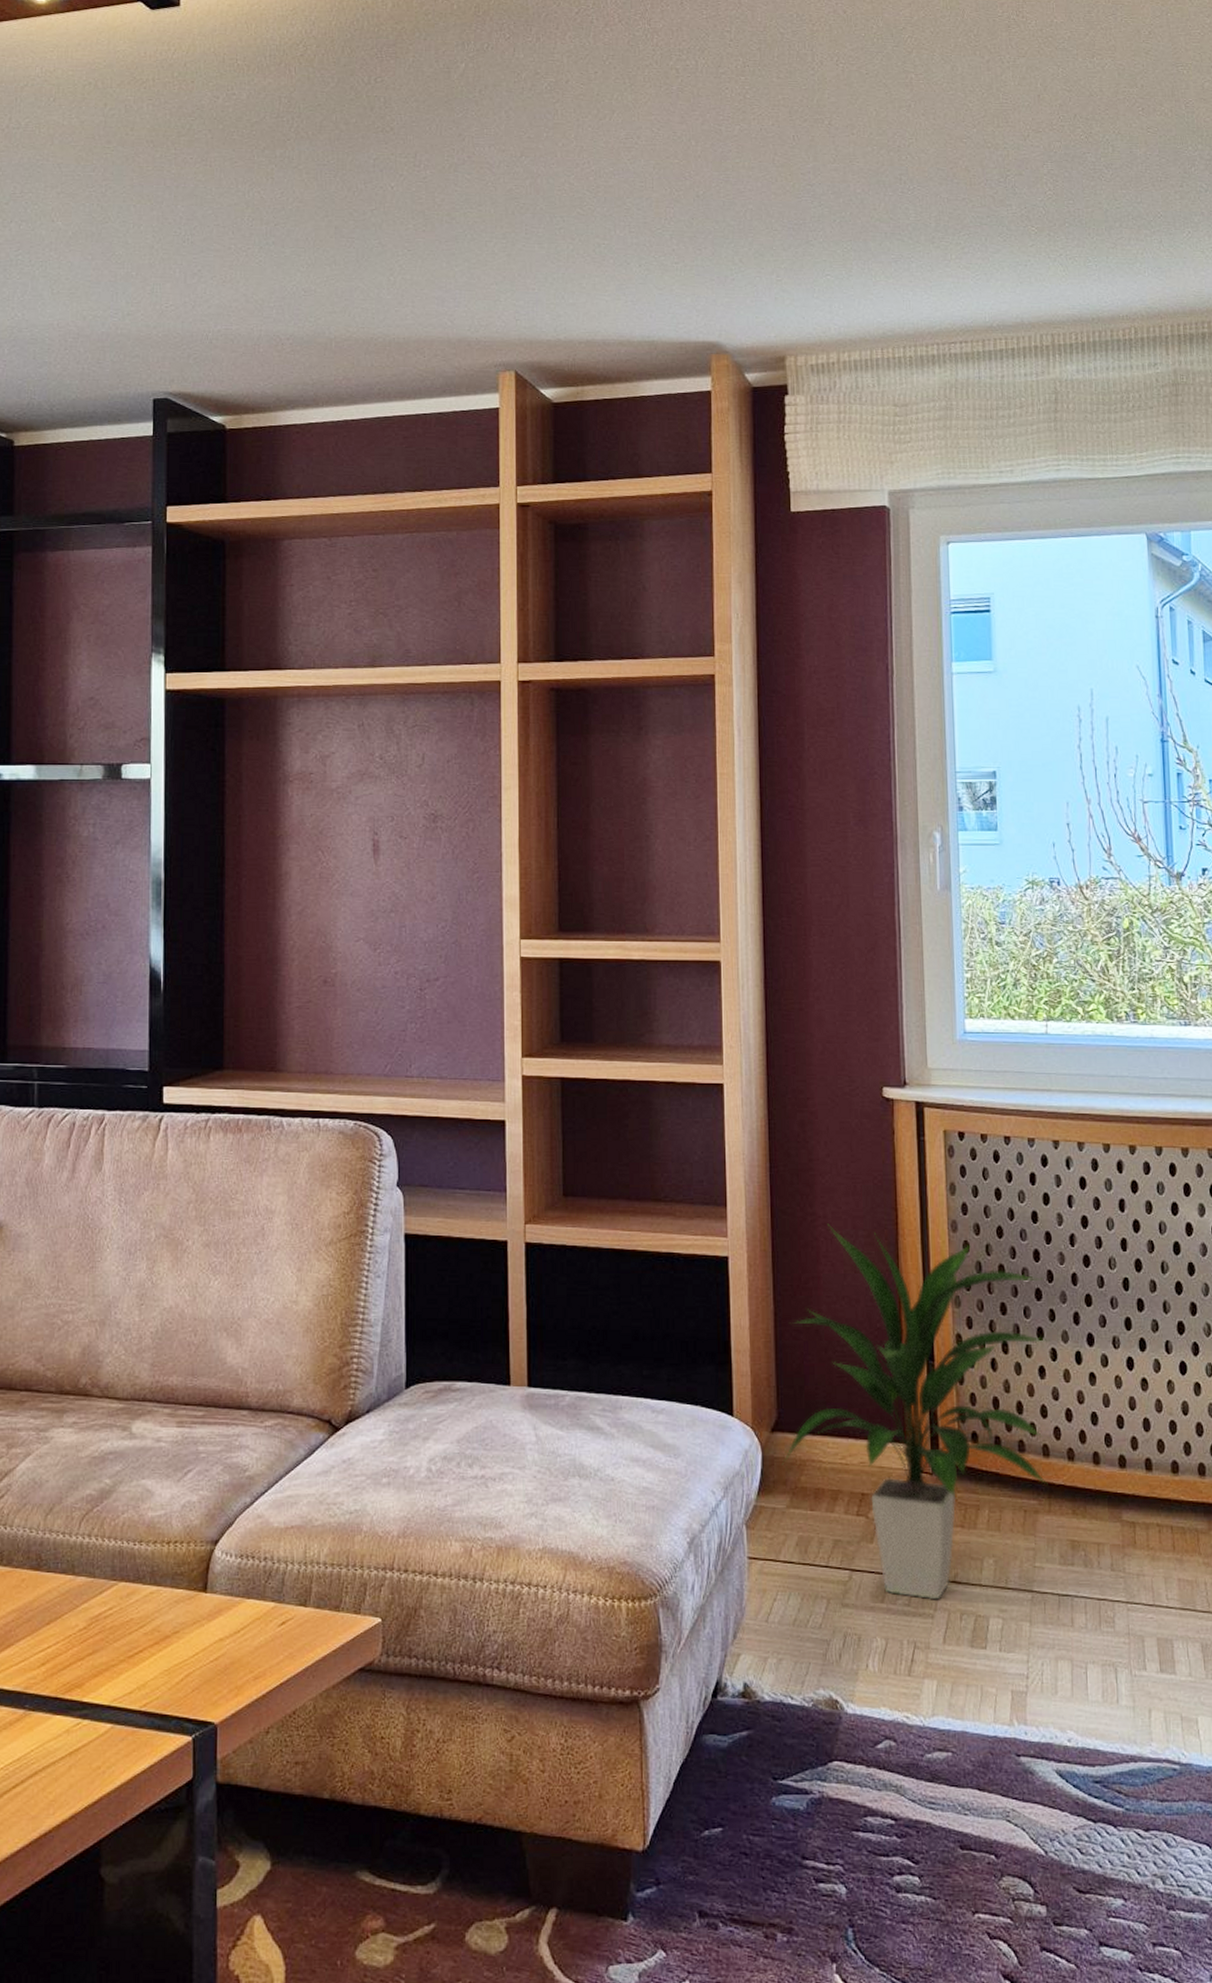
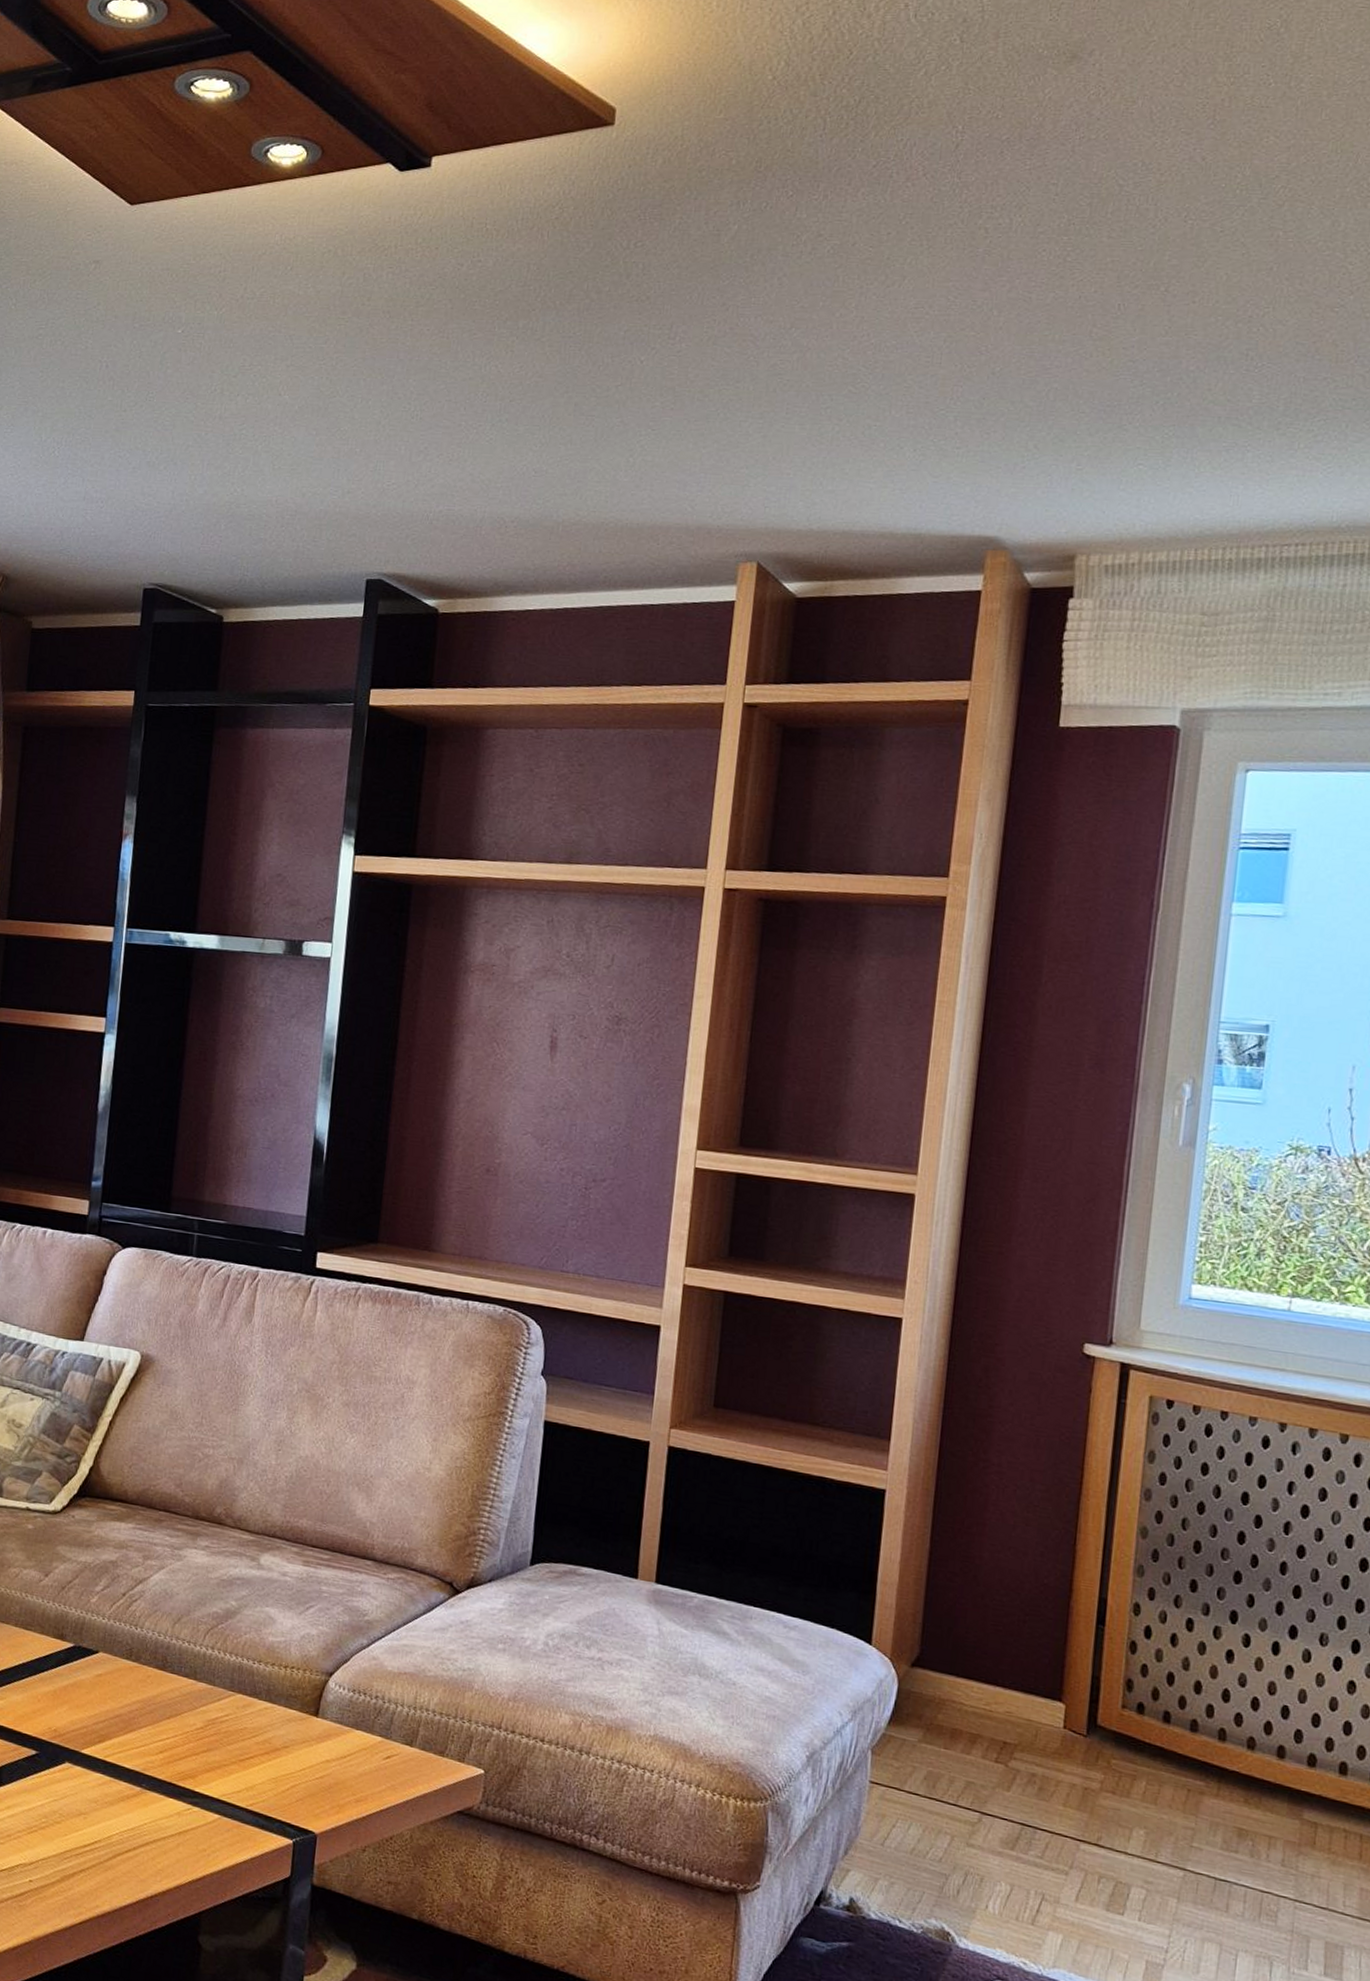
indoor plant: present [781,1224,1051,1600] -> none [917,1472,1246,1858]

